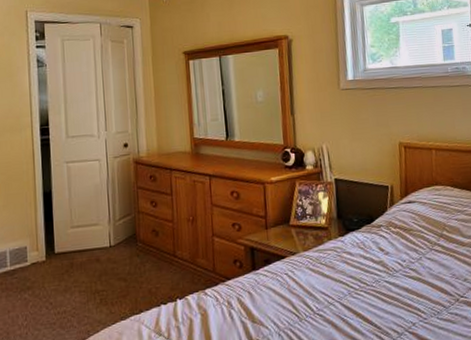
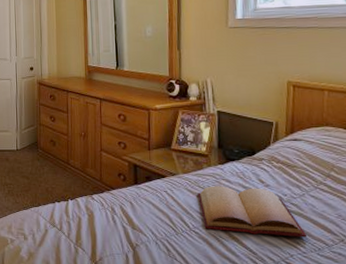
bible: none [320,257,427,310] -> present [198,186,308,238]

